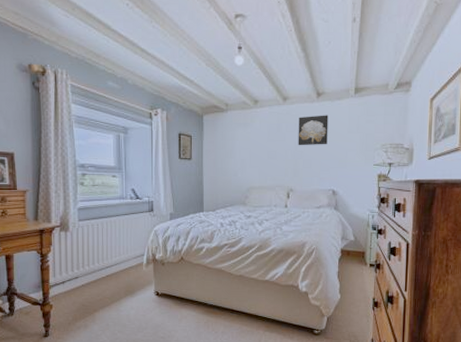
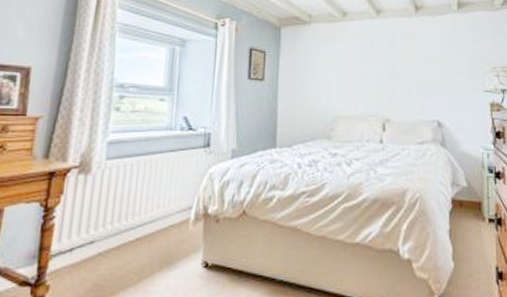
wall art: present [298,115,328,146] -> none [394,31,429,67]

